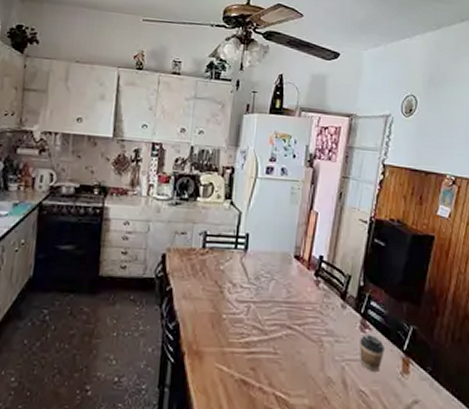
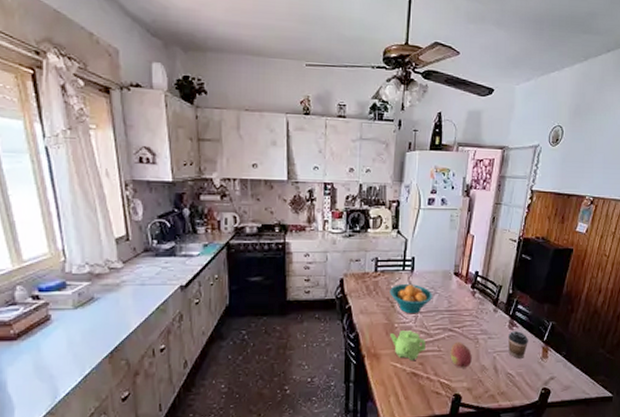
teapot: none [216,324,259,365] -> present [390,330,426,362]
fruit bowl: none [218,264,270,304] -> present [390,283,433,314]
fruit: none [288,343,315,379] -> present [450,341,472,368]

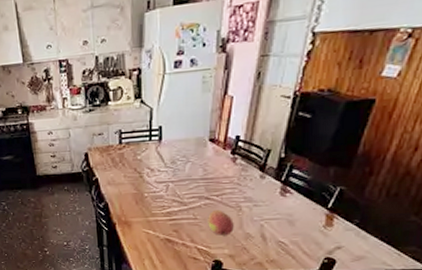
fruit bowl: present [390,283,433,314] -> none [137,153,186,184]
teapot: present [390,330,426,362] -> none [140,199,180,229]
coffee cup: present [508,331,528,359] -> none [280,198,306,227]

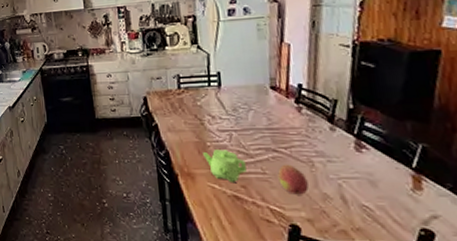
teapot: none [140,199,180,229] -> present [203,150,247,184]

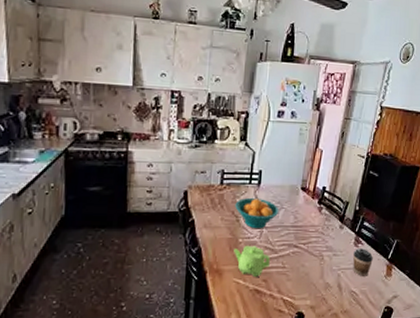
fruit bowl: none [196,100,248,132] -> present [235,197,280,229]
fruit: present [278,164,309,195] -> none [294,258,316,285]
coffee cup: none [356,154,388,188] -> present [353,248,373,276]

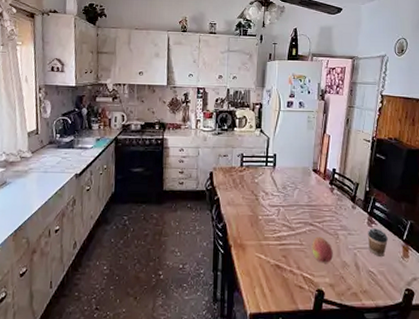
teapot: present [234,246,270,278] -> none [255,223,288,254]
fruit bowl: present [235,197,280,229] -> none [254,178,294,208]
fruit: none [294,258,316,285] -> present [312,236,333,263]

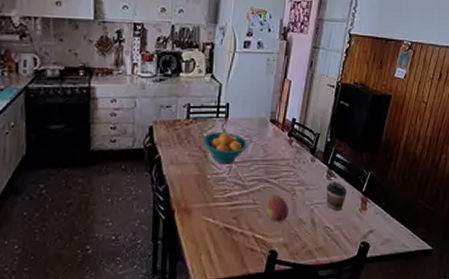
fruit bowl: none [254,178,294,208] -> present [202,131,248,165]

